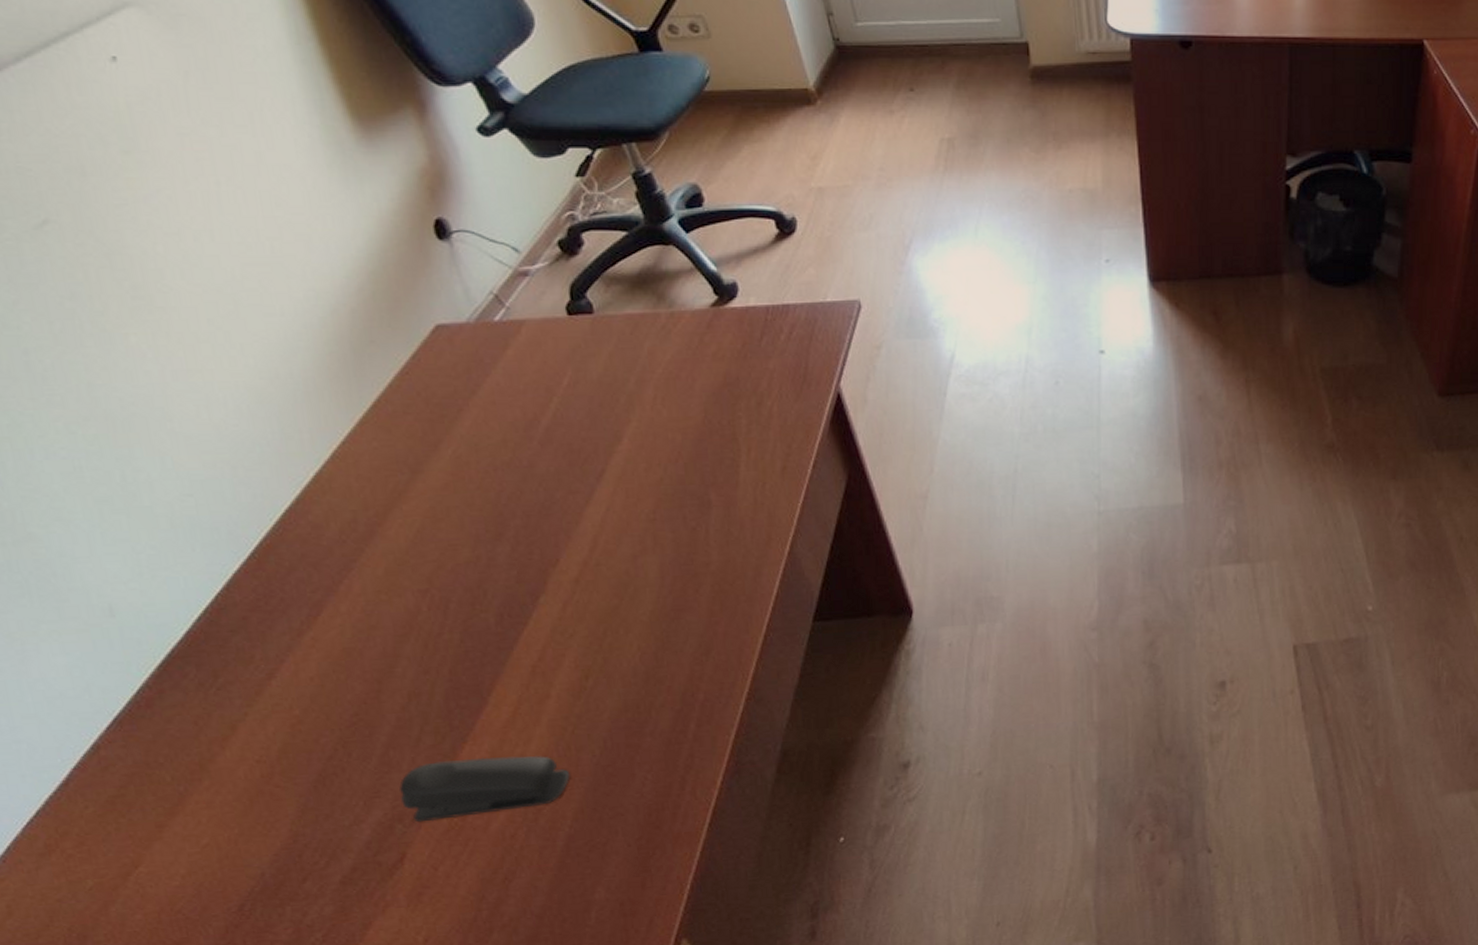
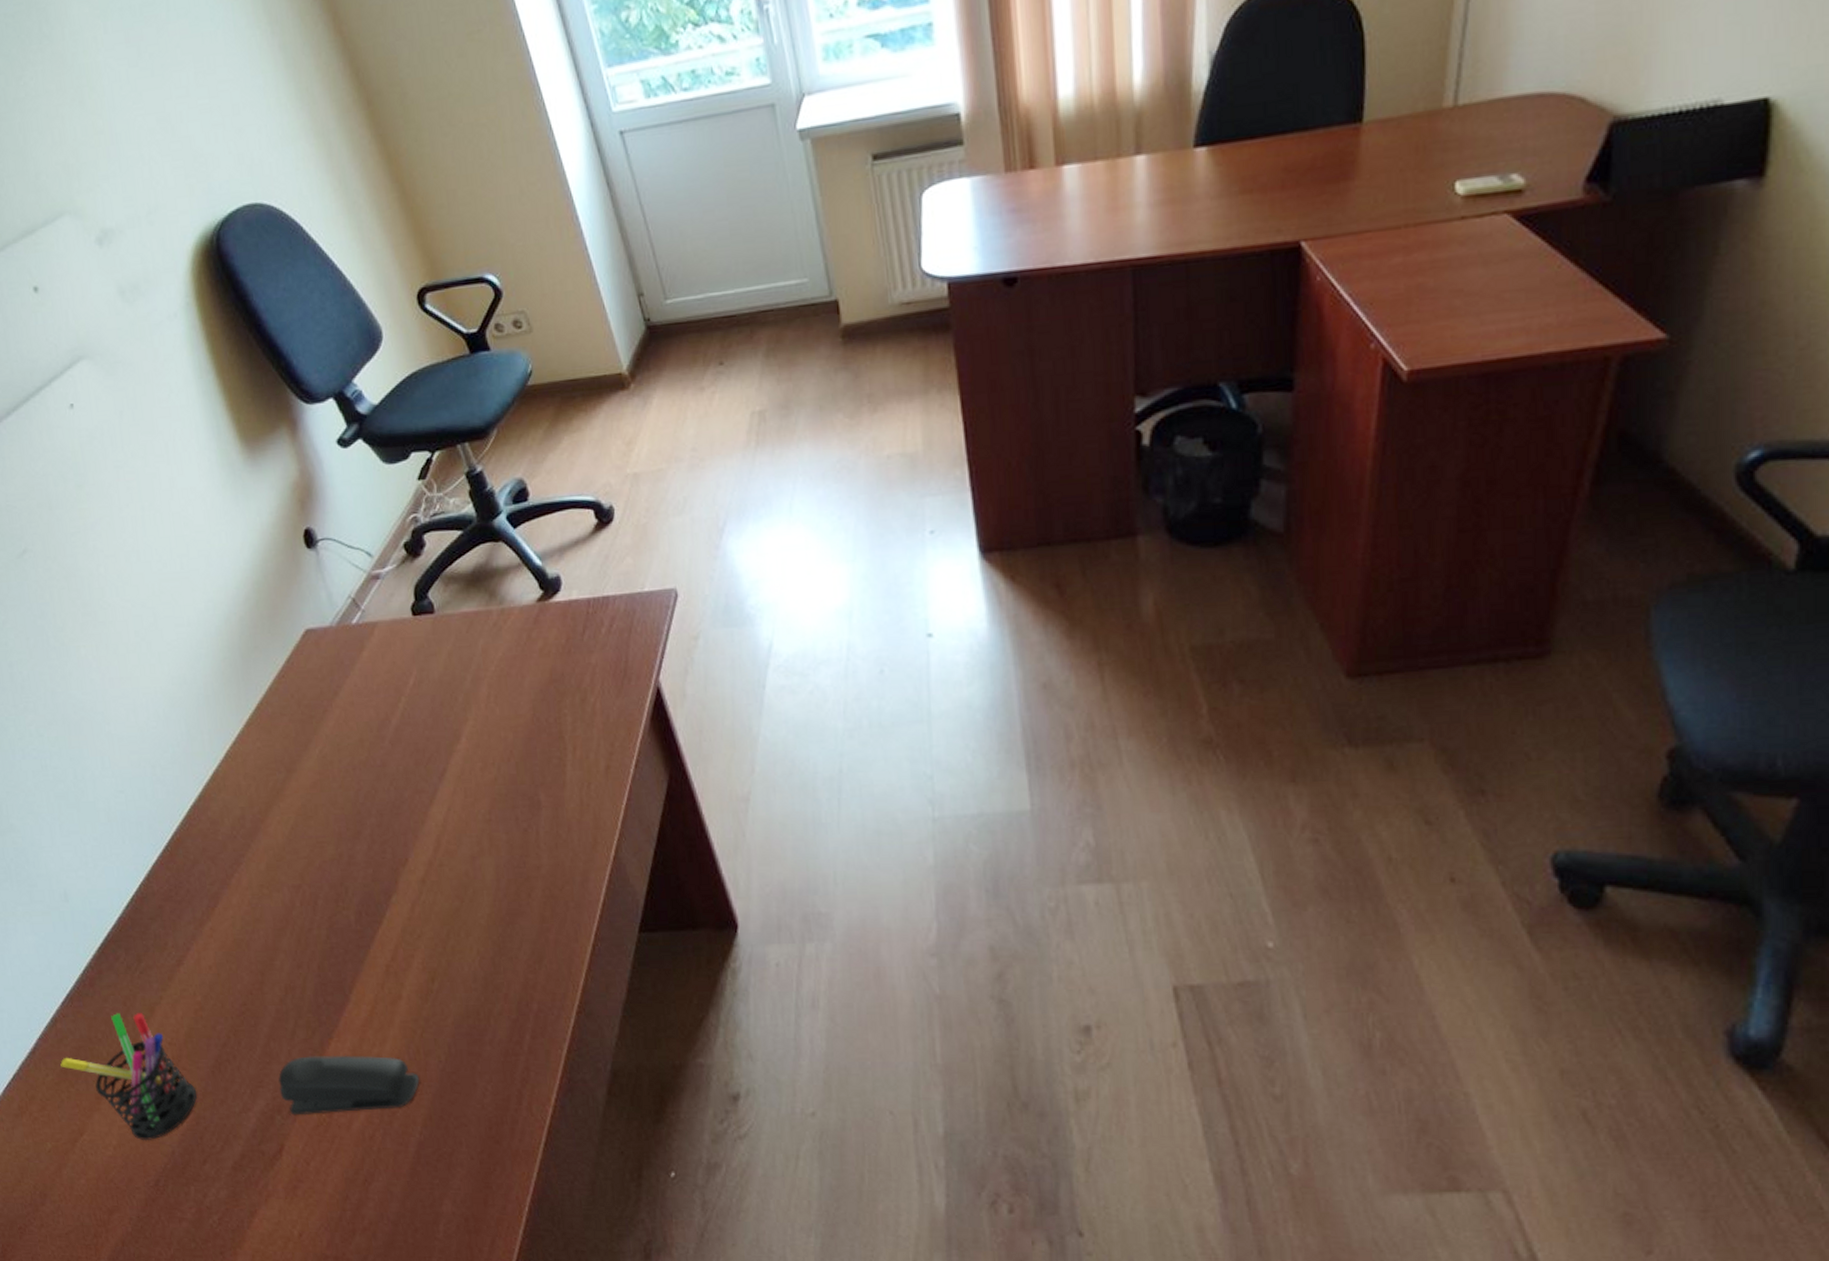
pen holder: none [105,732,295,866] -> present [60,1013,197,1141]

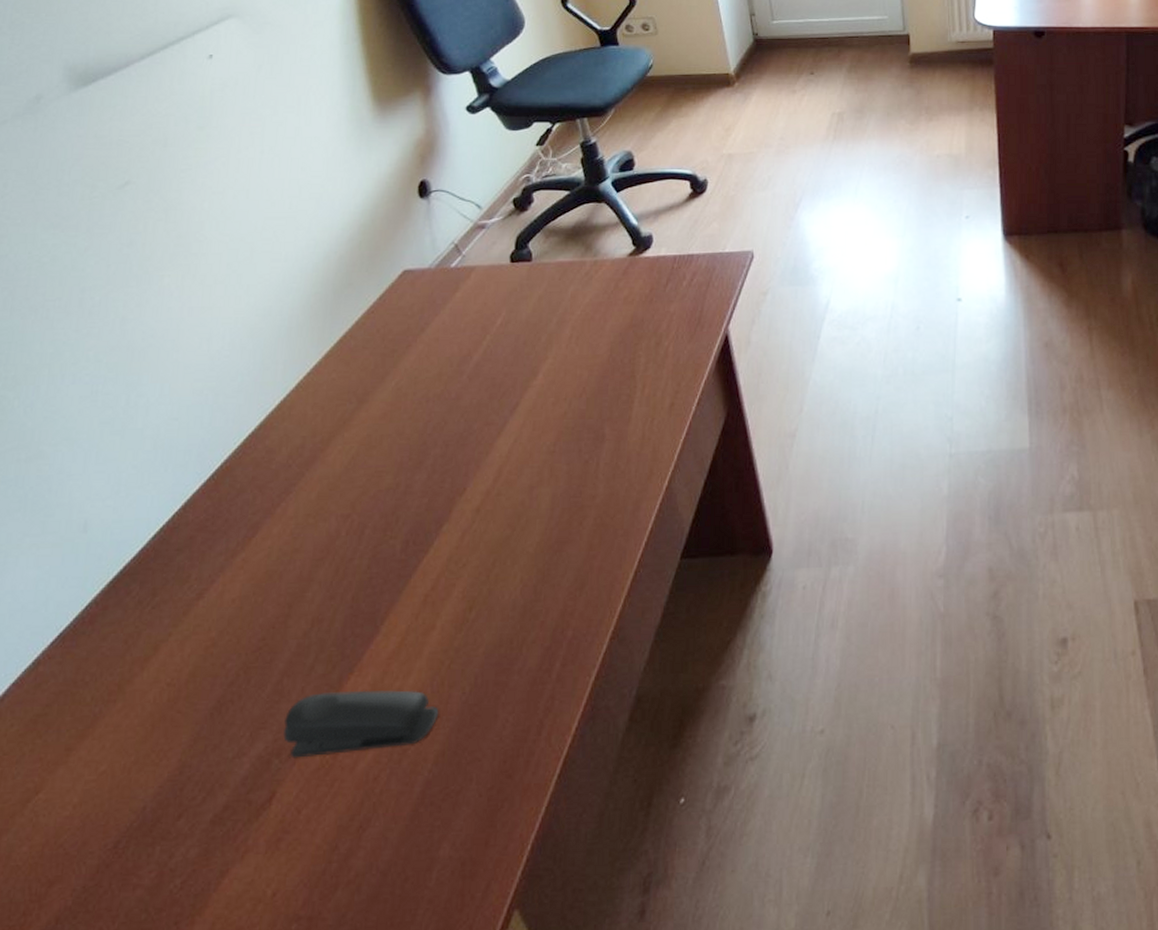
pen holder: present [60,1013,197,1141] -> none [31,652,188,797]

